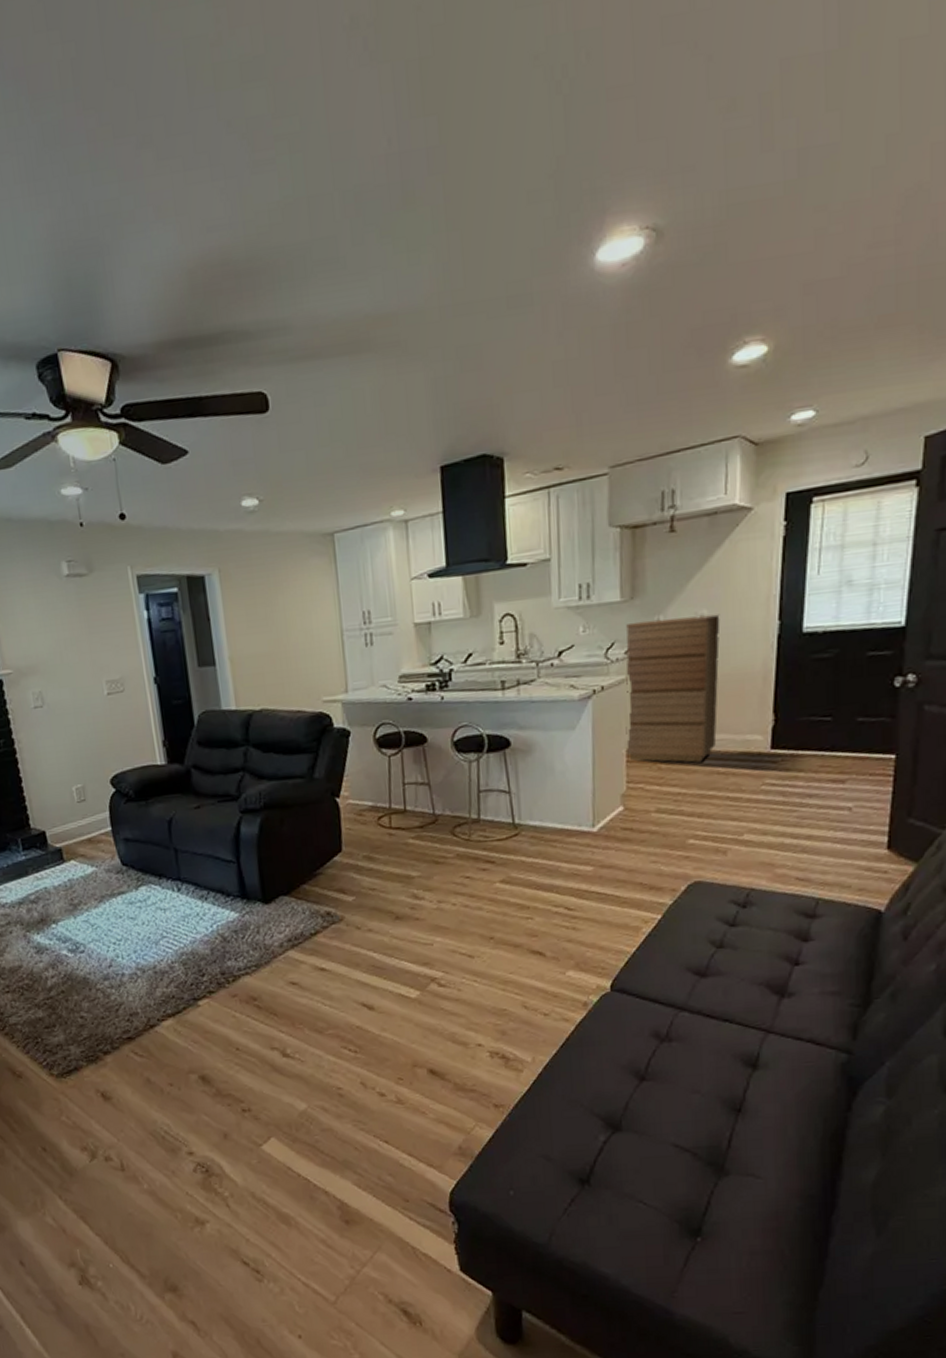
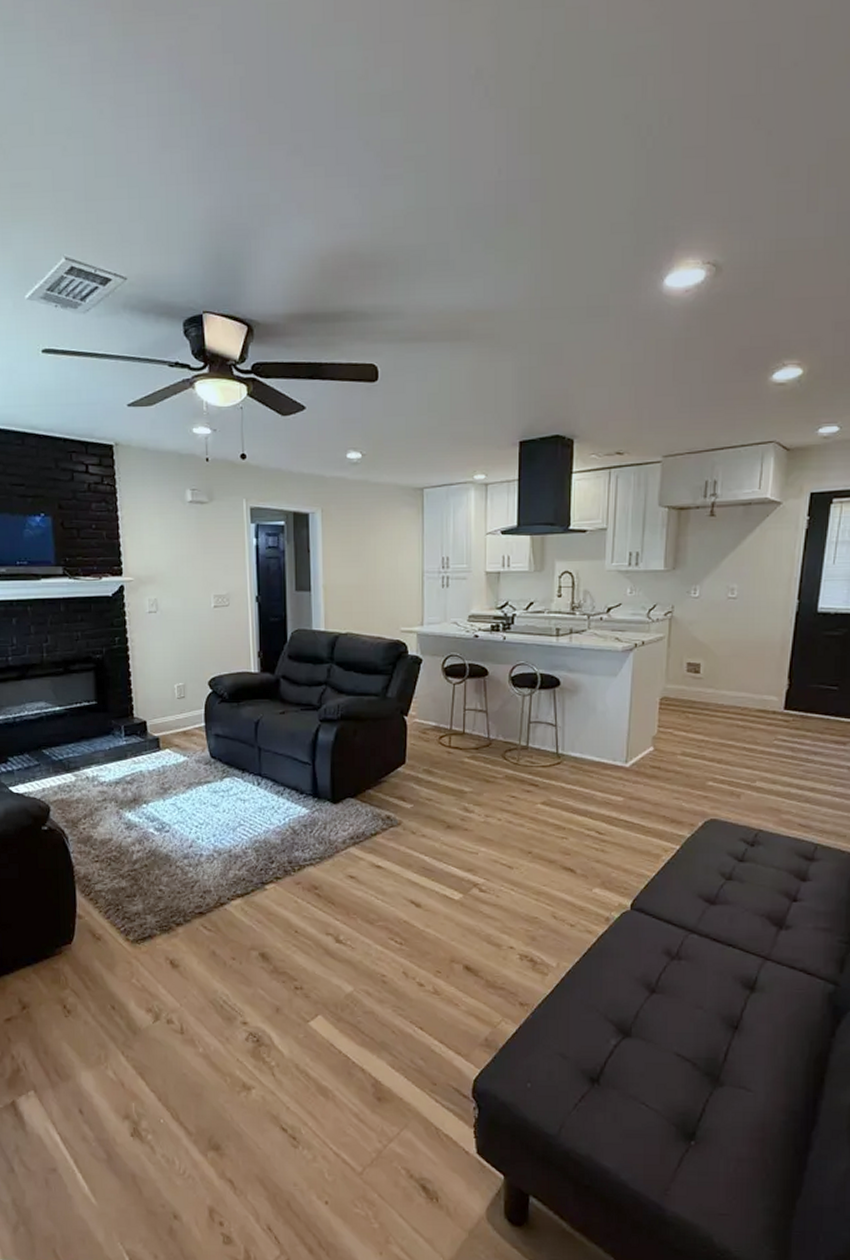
dresser: present [625,614,720,763] -> none [659,589,748,715]

